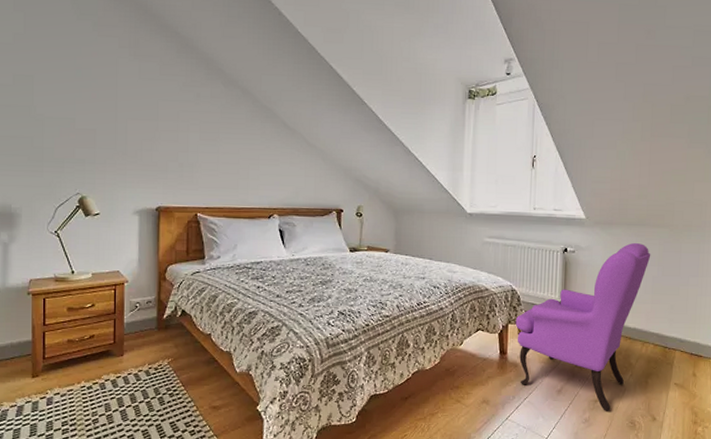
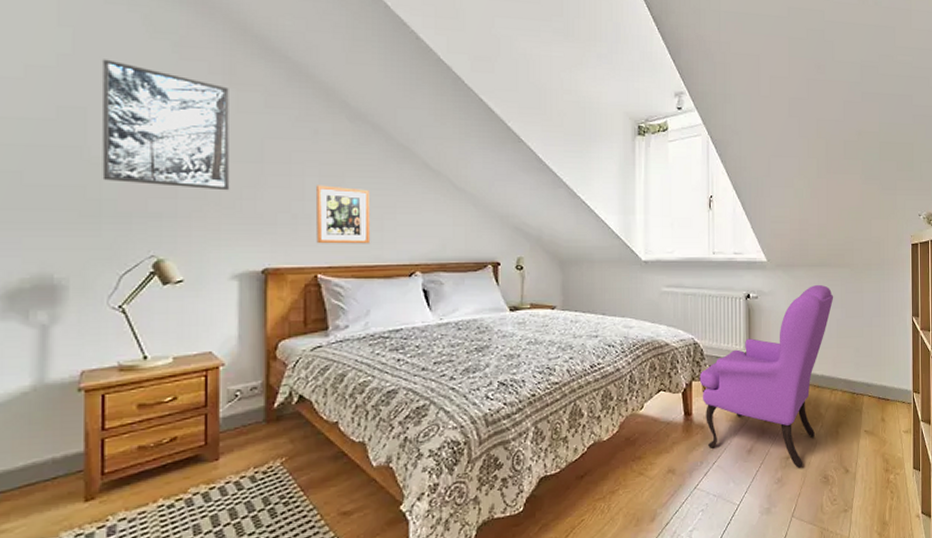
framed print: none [43,37,134,143] -> present [101,59,230,191]
picture frame: none [197,139,239,190] -> present [316,185,371,244]

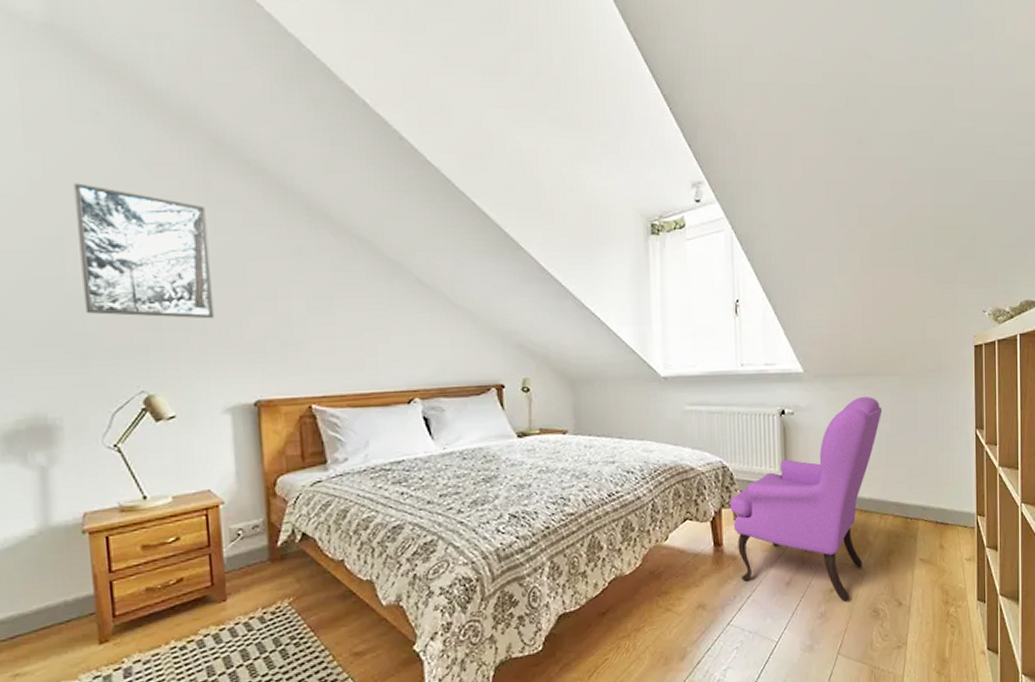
picture frame: present [316,185,371,244] -> none [304,308,365,372]

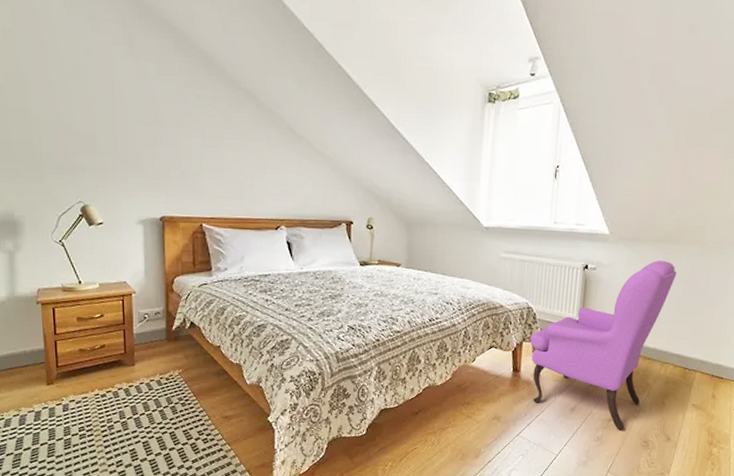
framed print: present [72,183,215,319] -> none [33,32,134,149]

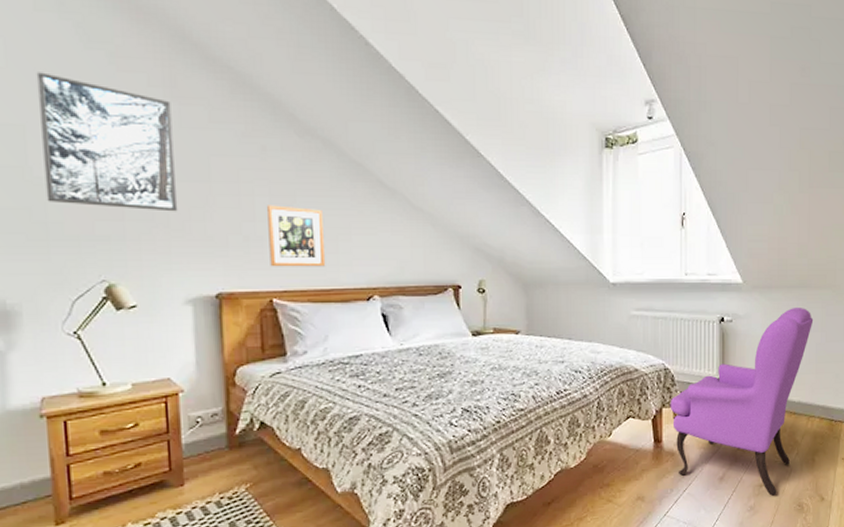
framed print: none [33,32,134,149] -> present [36,72,178,212]
picture frame: none [200,145,244,199] -> present [267,205,326,267]

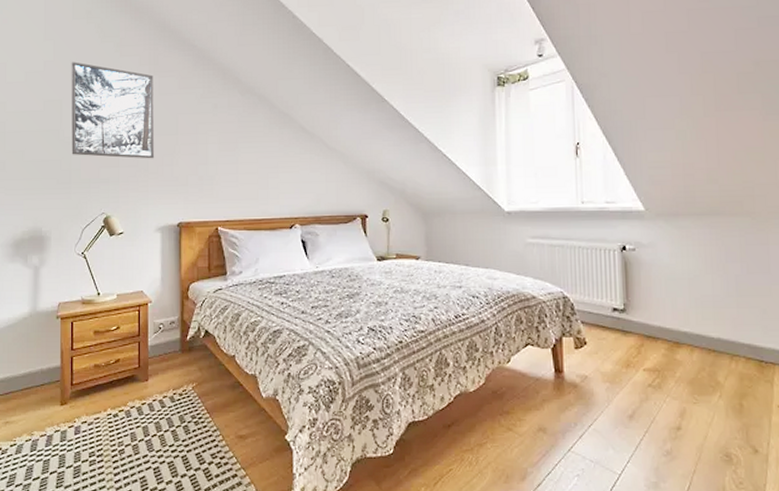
picture frame: present [267,205,326,267] -> none [217,150,259,201]
armchair: present [670,307,814,496] -> none [570,235,731,441]

